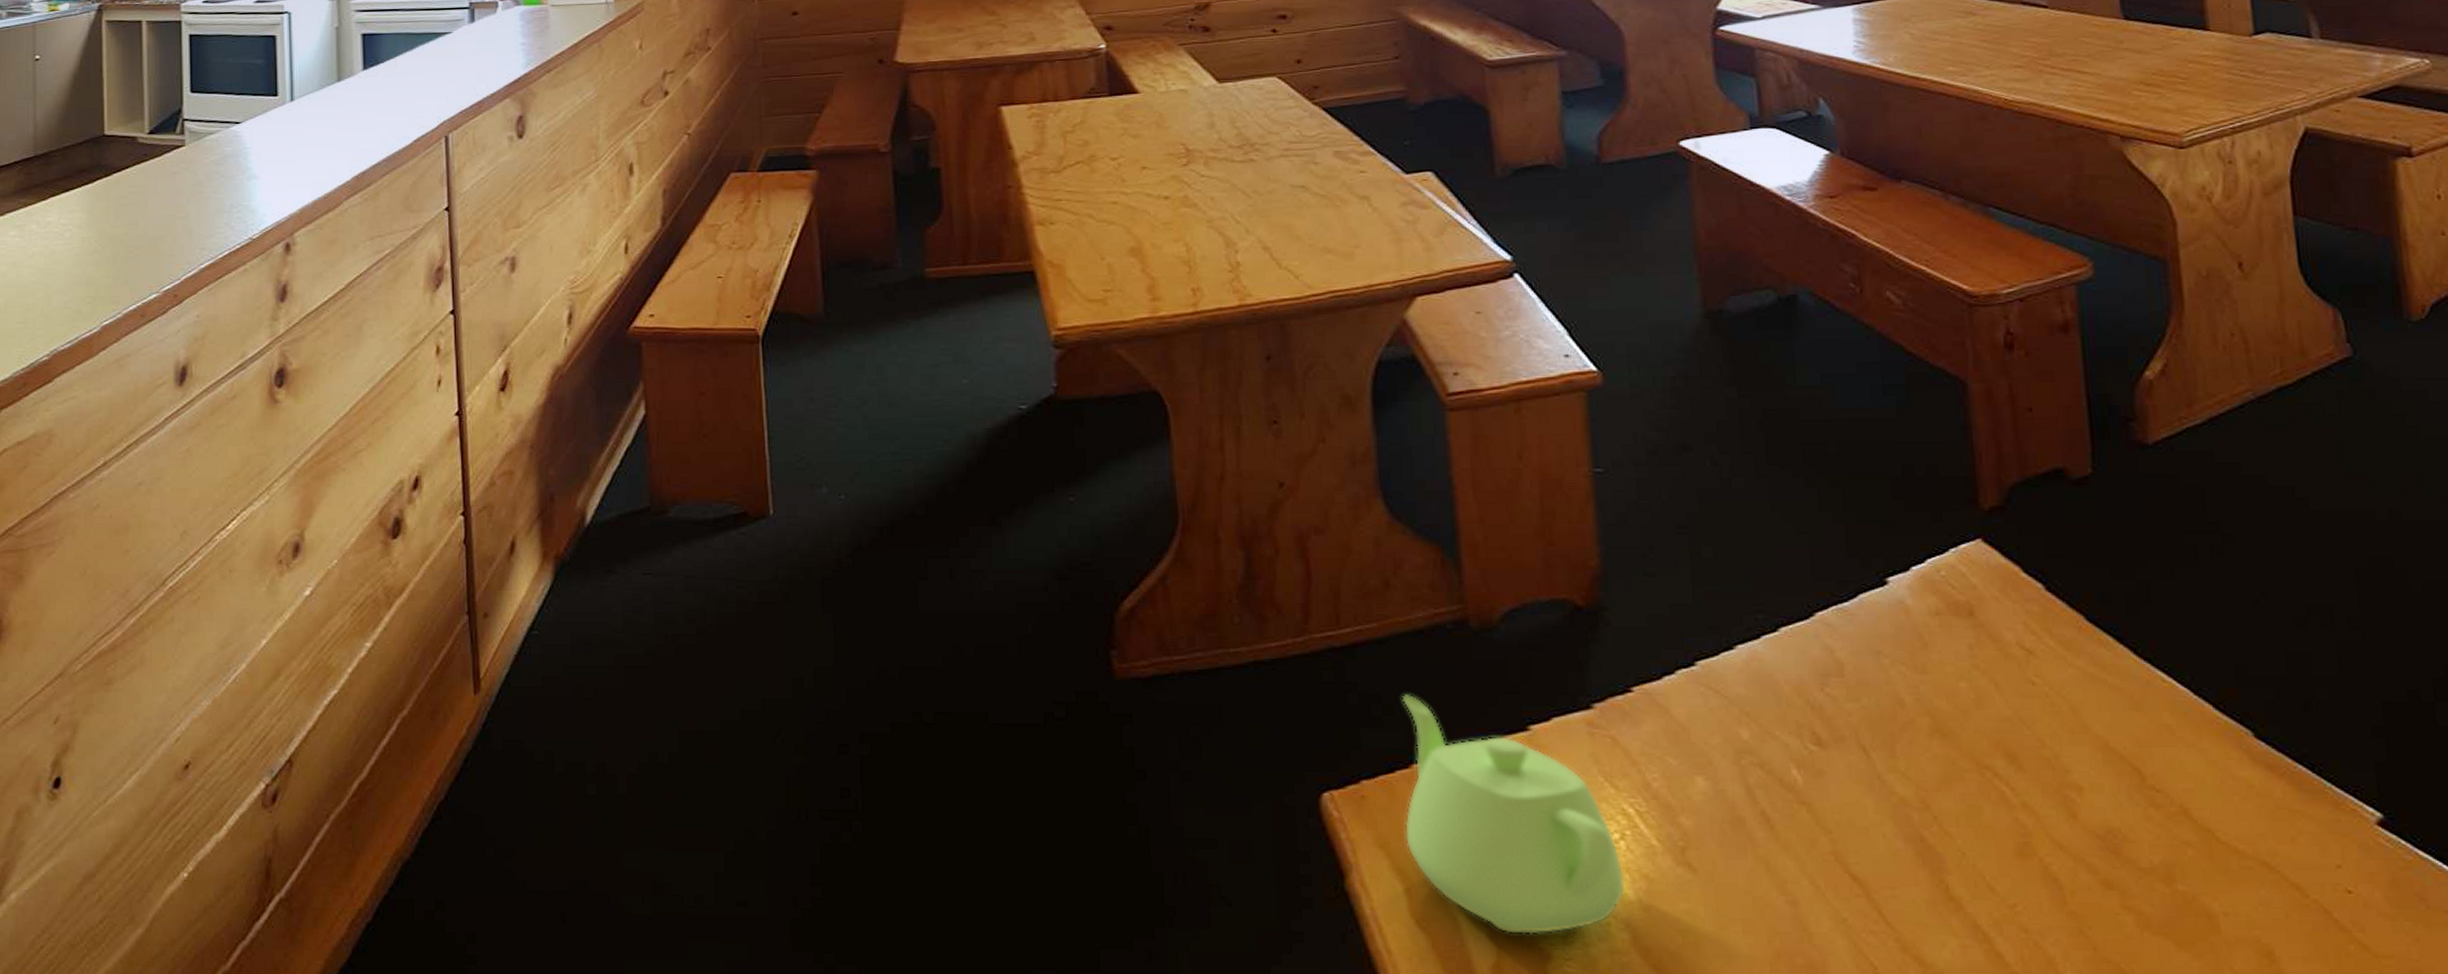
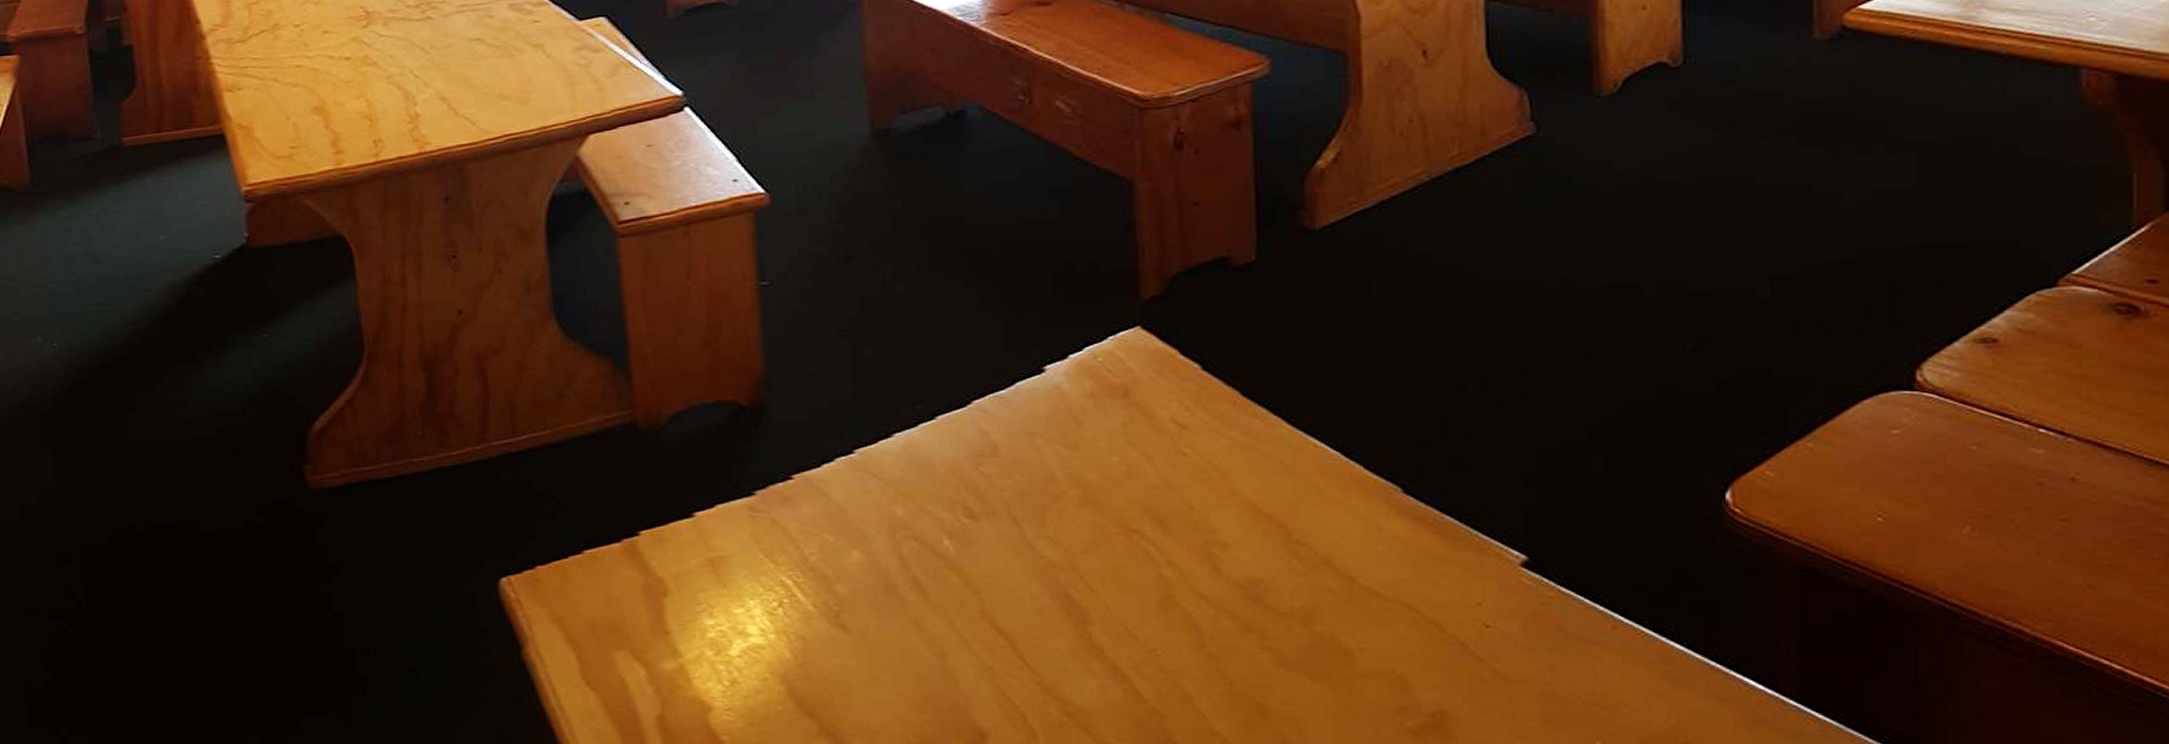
teapot: present [1402,694,1626,935] -> none [574,490,782,691]

